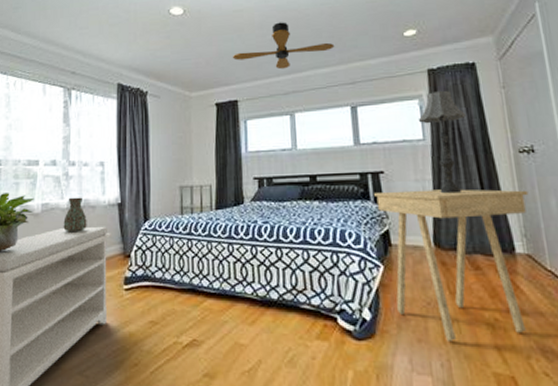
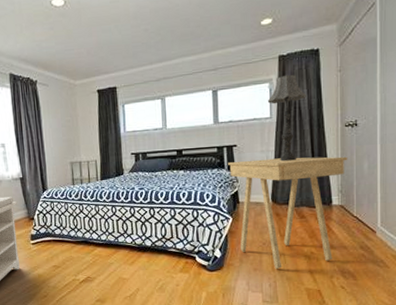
ceiling fan: present [232,22,335,70] -> none [110,12,201,58]

